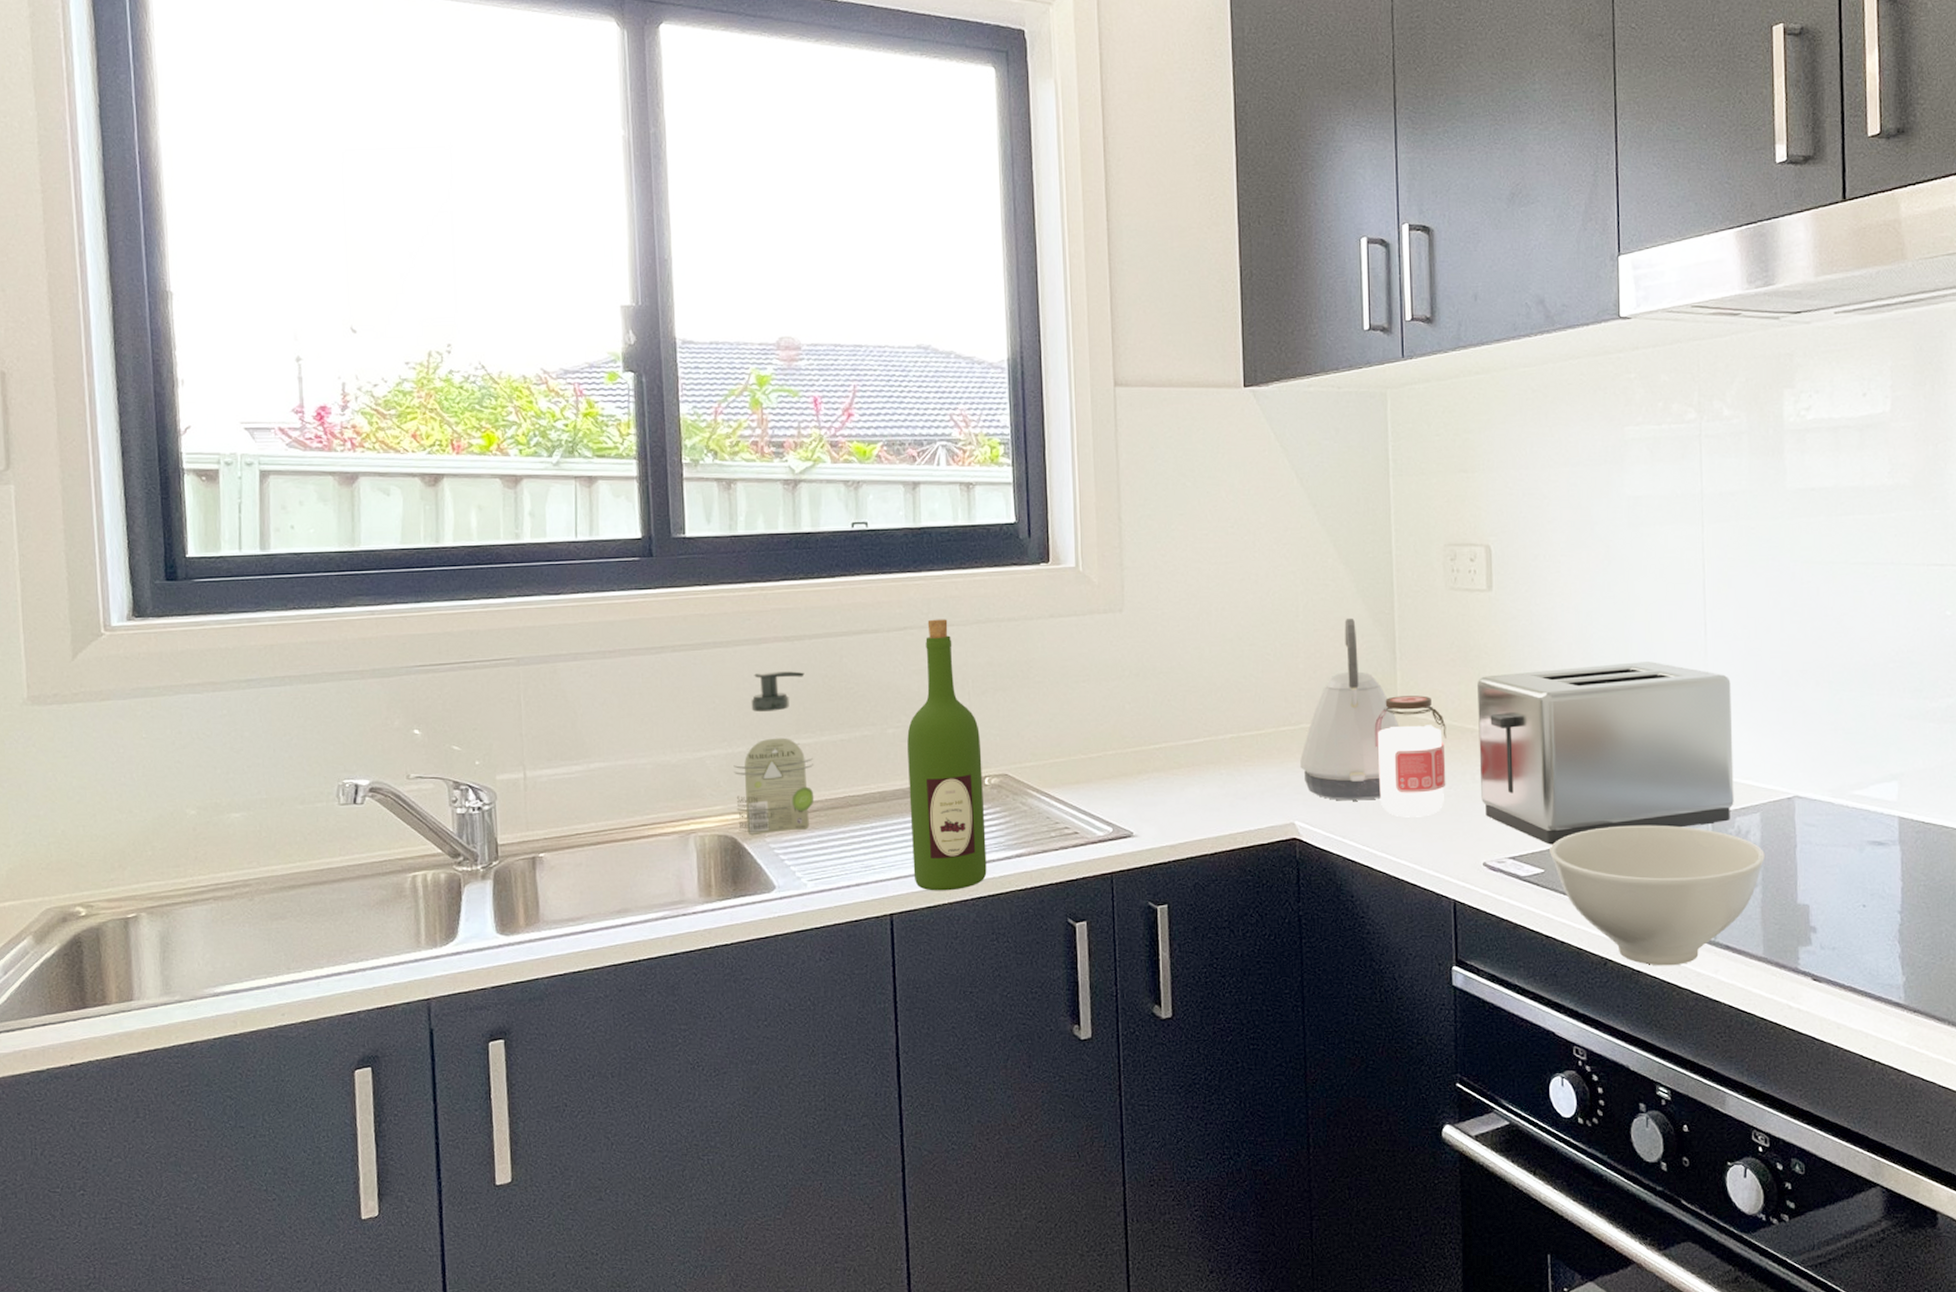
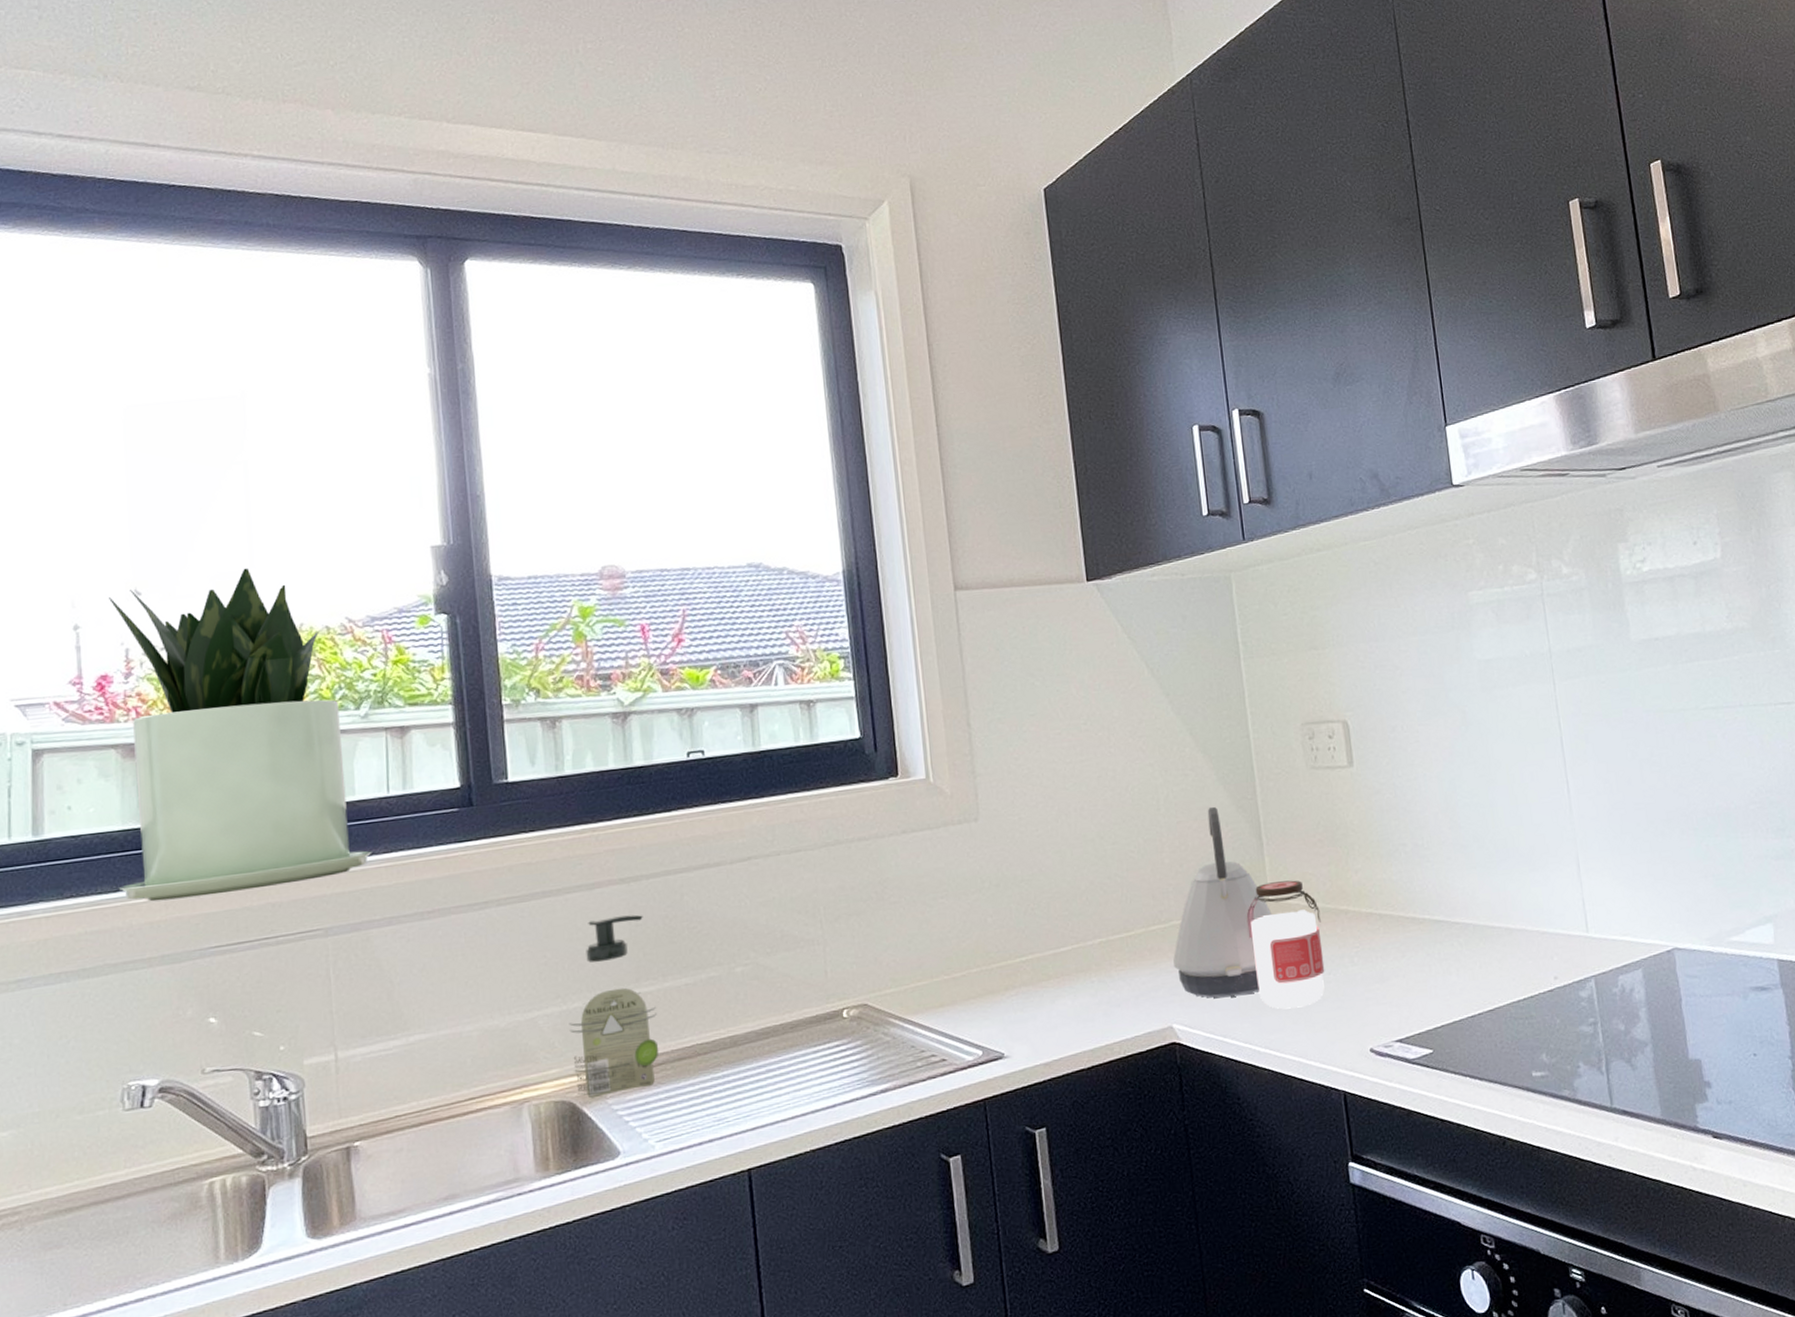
planter: none [328,314,561,620] -> present [109,568,372,902]
wine bottle: present [907,619,987,891] -> none [757,845,851,1140]
toaster: present [1476,662,1734,845] -> none [1346,824,1615,1023]
bowl: present [1550,825,1765,966] -> none [1436,990,1652,1140]

